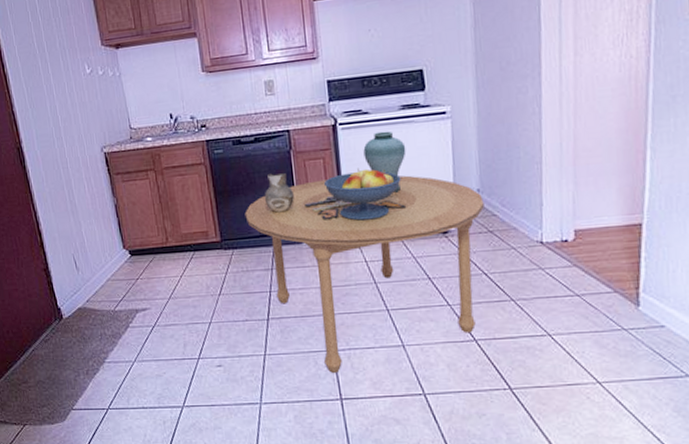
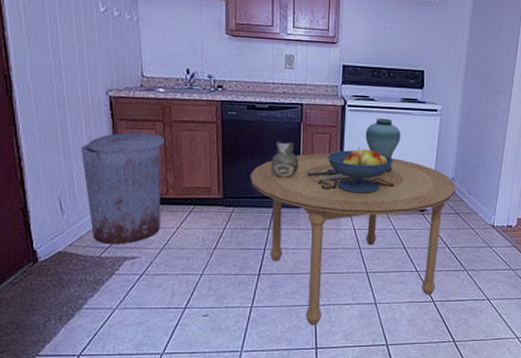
trash can: none [86,182,165,298] -> present [81,131,164,245]

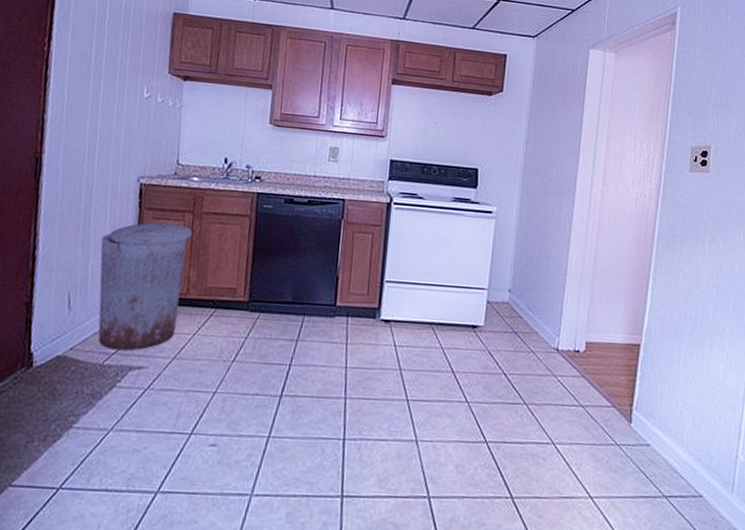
dining table: present [250,153,456,325] -> none [280,254,513,465]
ceramic pitcher: present [270,141,299,178] -> none [304,239,337,282]
fruit bowl: present [327,147,394,193] -> none [368,249,443,304]
vase: present [365,118,401,172] -> none [411,218,452,280]

